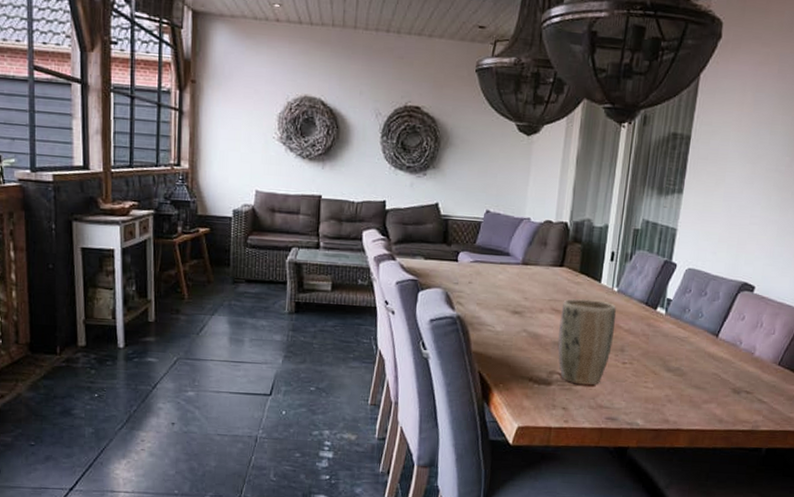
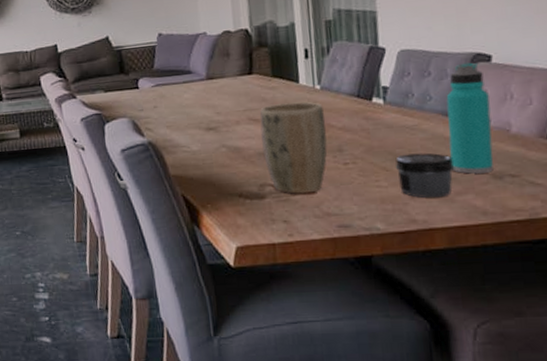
jar: none [662,361,707,404] -> present [395,152,455,198]
water bottle: none [705,289,746,387] -> present [446,62,494,174]

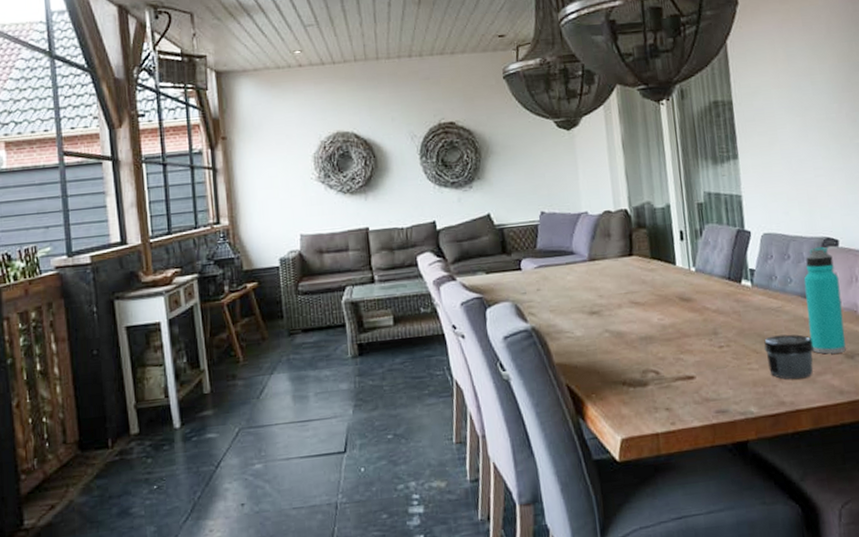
plant pot: present [260,102,328,194] -> none [640,284,704,380]

